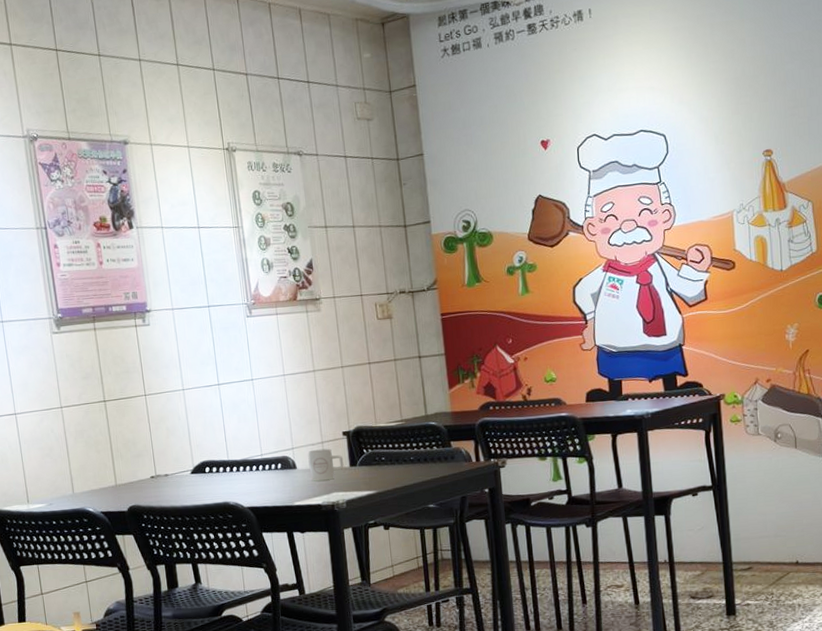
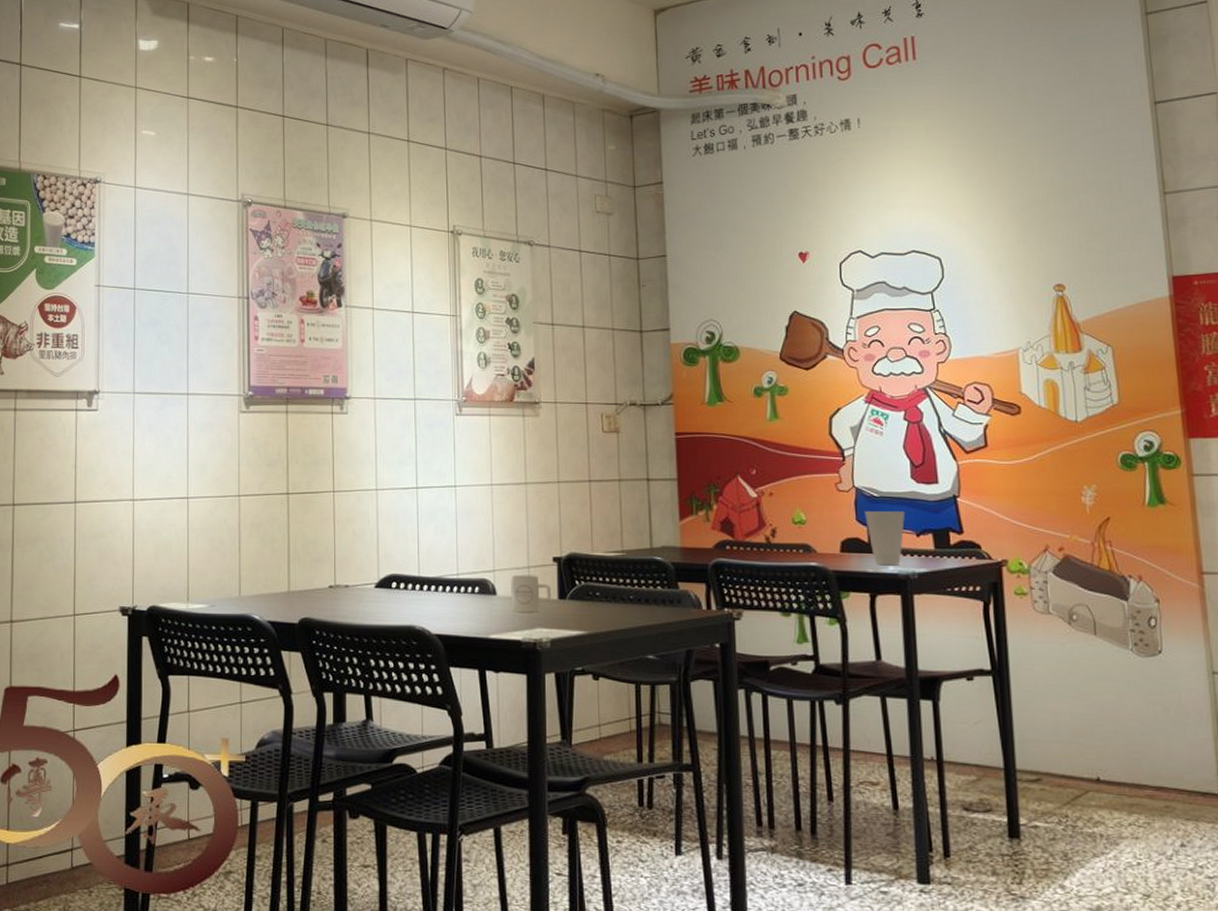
cup: none [605,362,640,409] -> present [865,511,906,564]

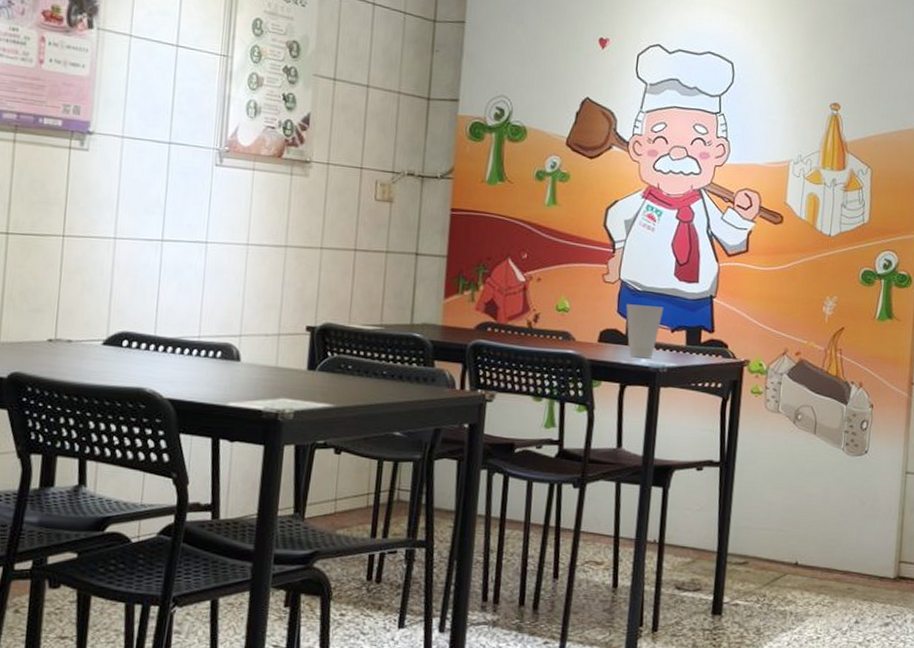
mug: present [511,575,552,612] -> none [255,341,301,382]

